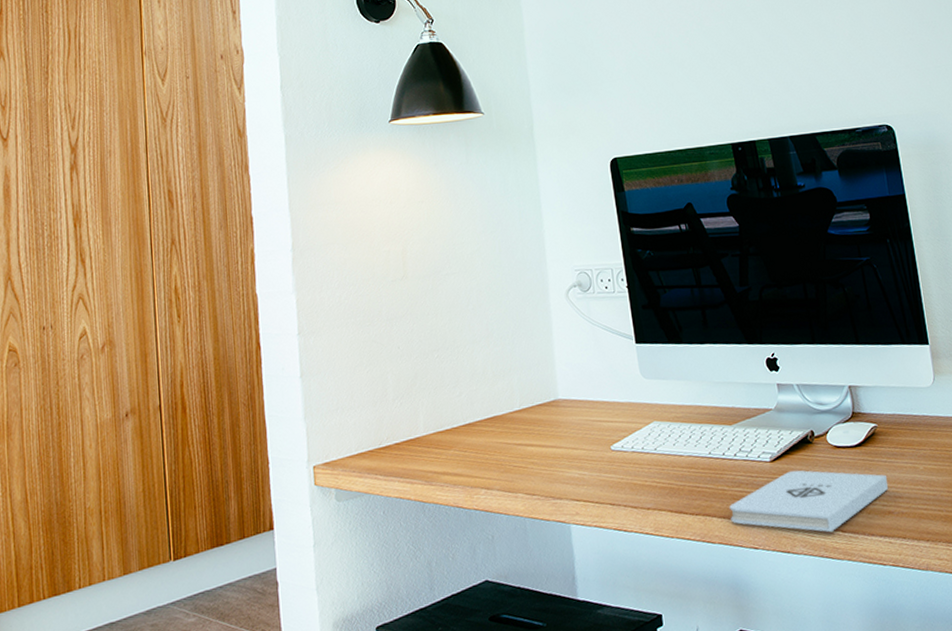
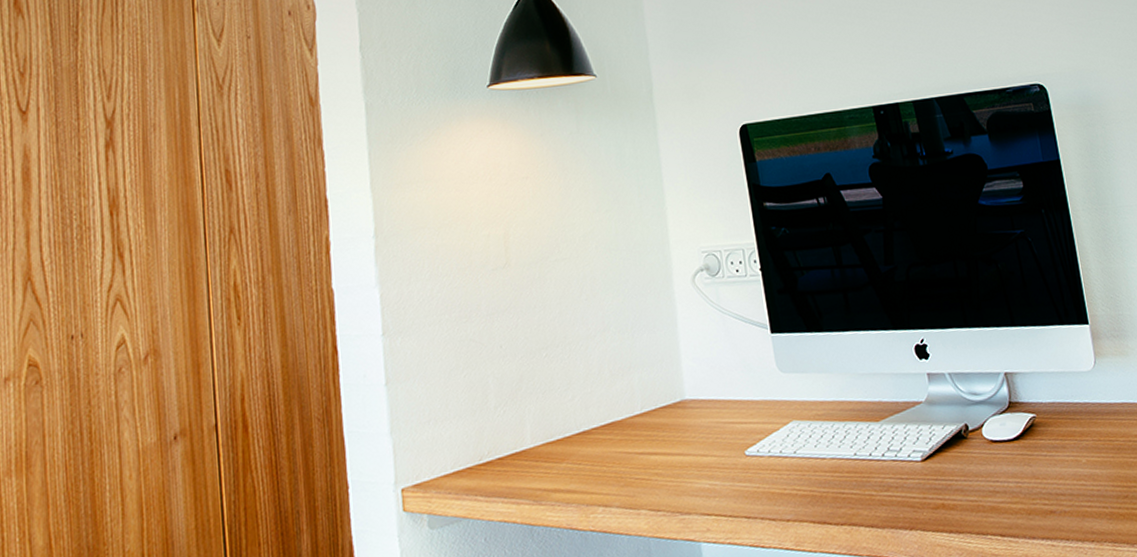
notepad: present [729,470,889,533] -> none [878,469,1050,538]

